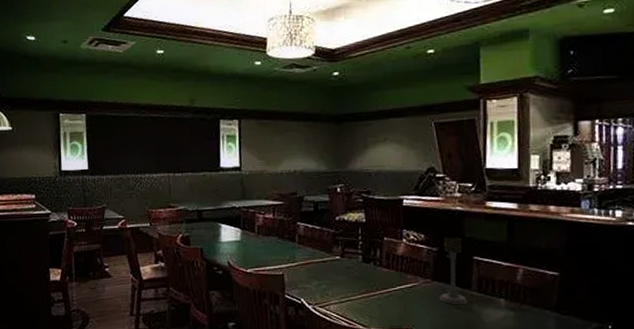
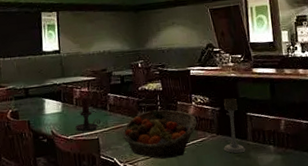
candle holder: none [256,225,288,266] -> present [75,97,101,132]
fruit basket: none [311,245,407,304] -> present [121,109,197,159]

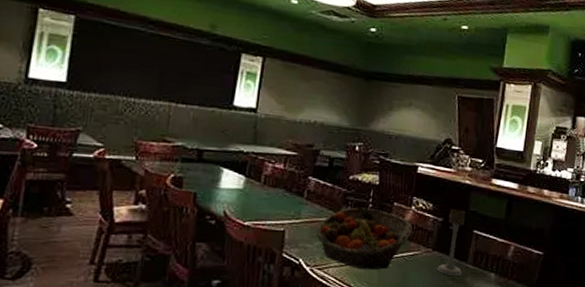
candle holder: present [75,97,101,132] -> none [257,175,293,220]

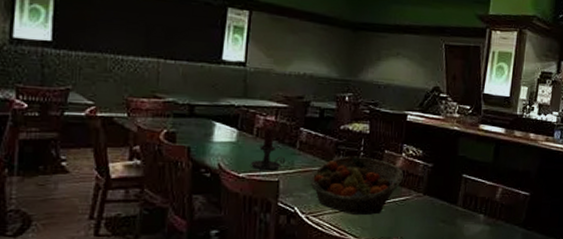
candle holder: none [257,175,293,220] -> present [251,128,286,171]
candle holder: present [436,208,466,277] -> none [427,154,455,219]

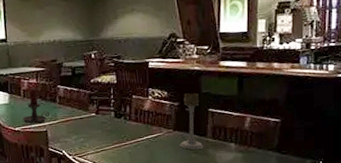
fruit basket: present [309,156,403,215] -> none [71,103,153,153]
candle holder: none [427,154,455,219] -> present [179,92,204,150]

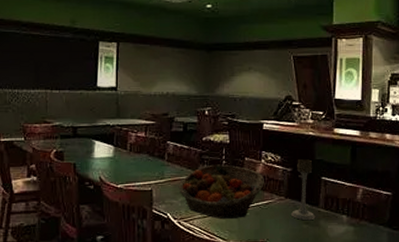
candle holder: present [23,89,50,124] -> none [127,143,157,181]
fruit basket: none [71,103,153,153] -> present [178,164,264,219]

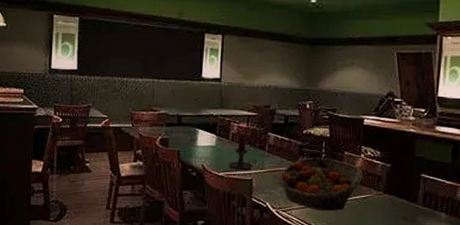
candle holder: none [127,143,157,181] -> present [228,133,257,171]
candle holder: present [290,158,316,221] -> none [388,155,414,217]

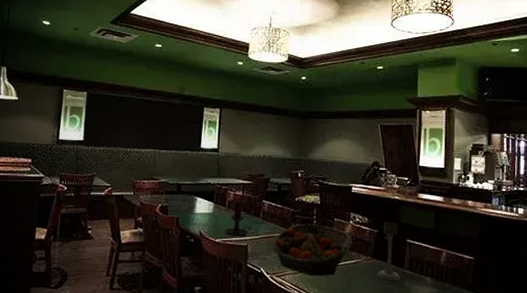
candle holder: none [388,155,414,217] -> present [376,221,401,281]

